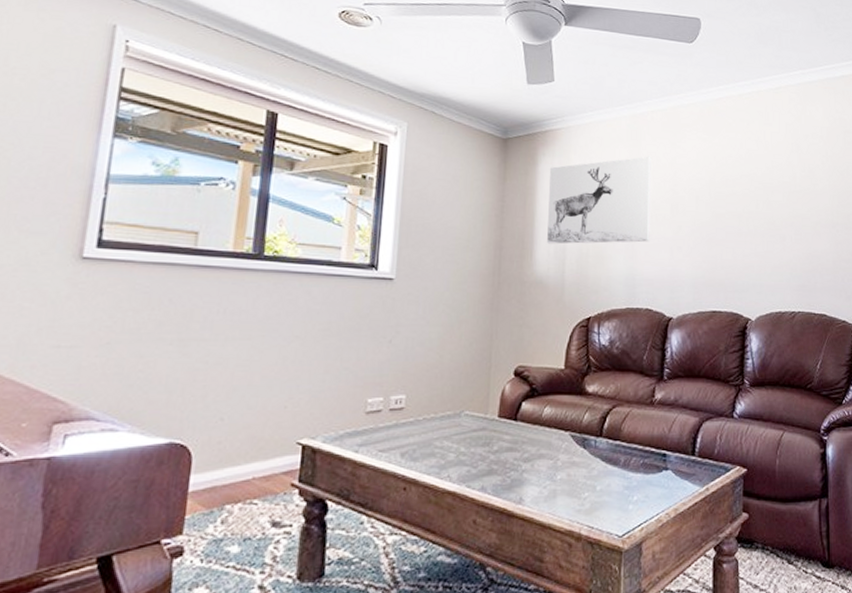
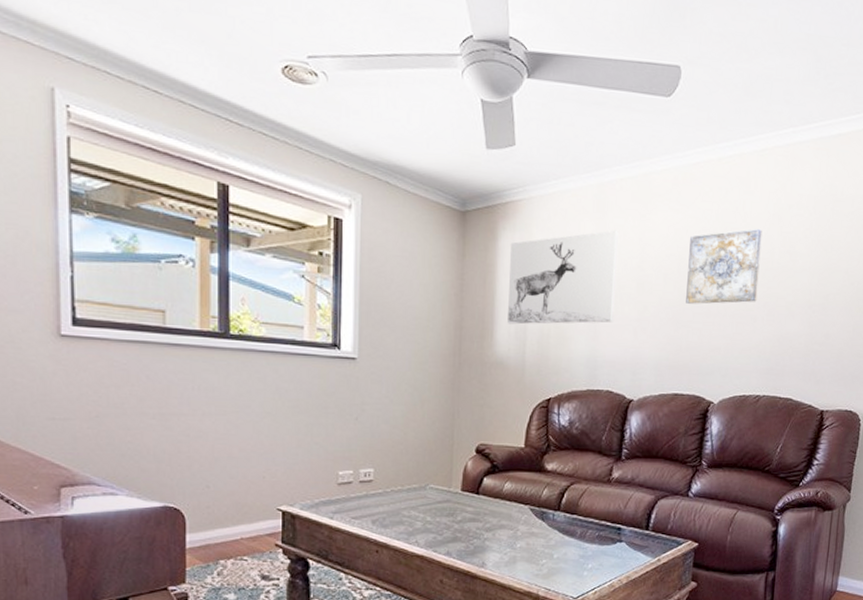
wall art: none [718,156,784,224] -> present [686,229,762,304]

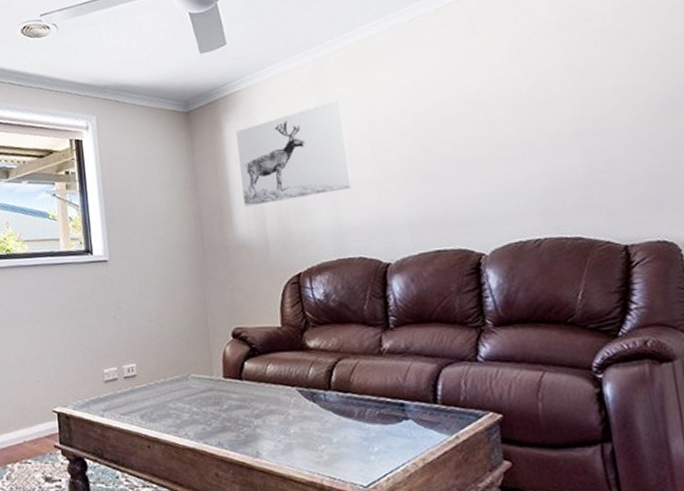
wall art: present [686,229,762,304] -> none [420,67,512,156]

